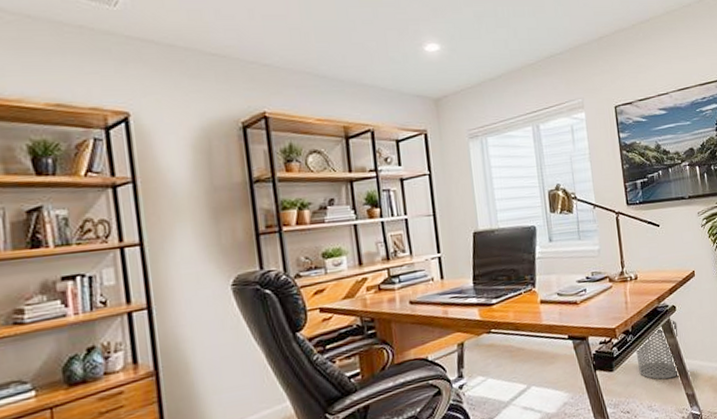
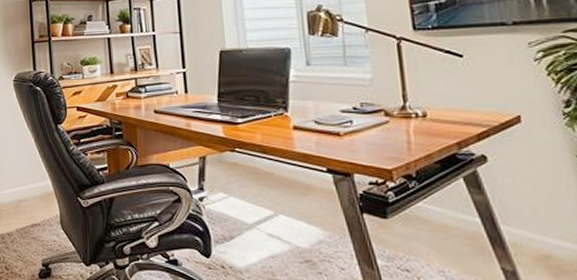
waste bin: present [635,320,680,380] -> none [421,172,491,244]

